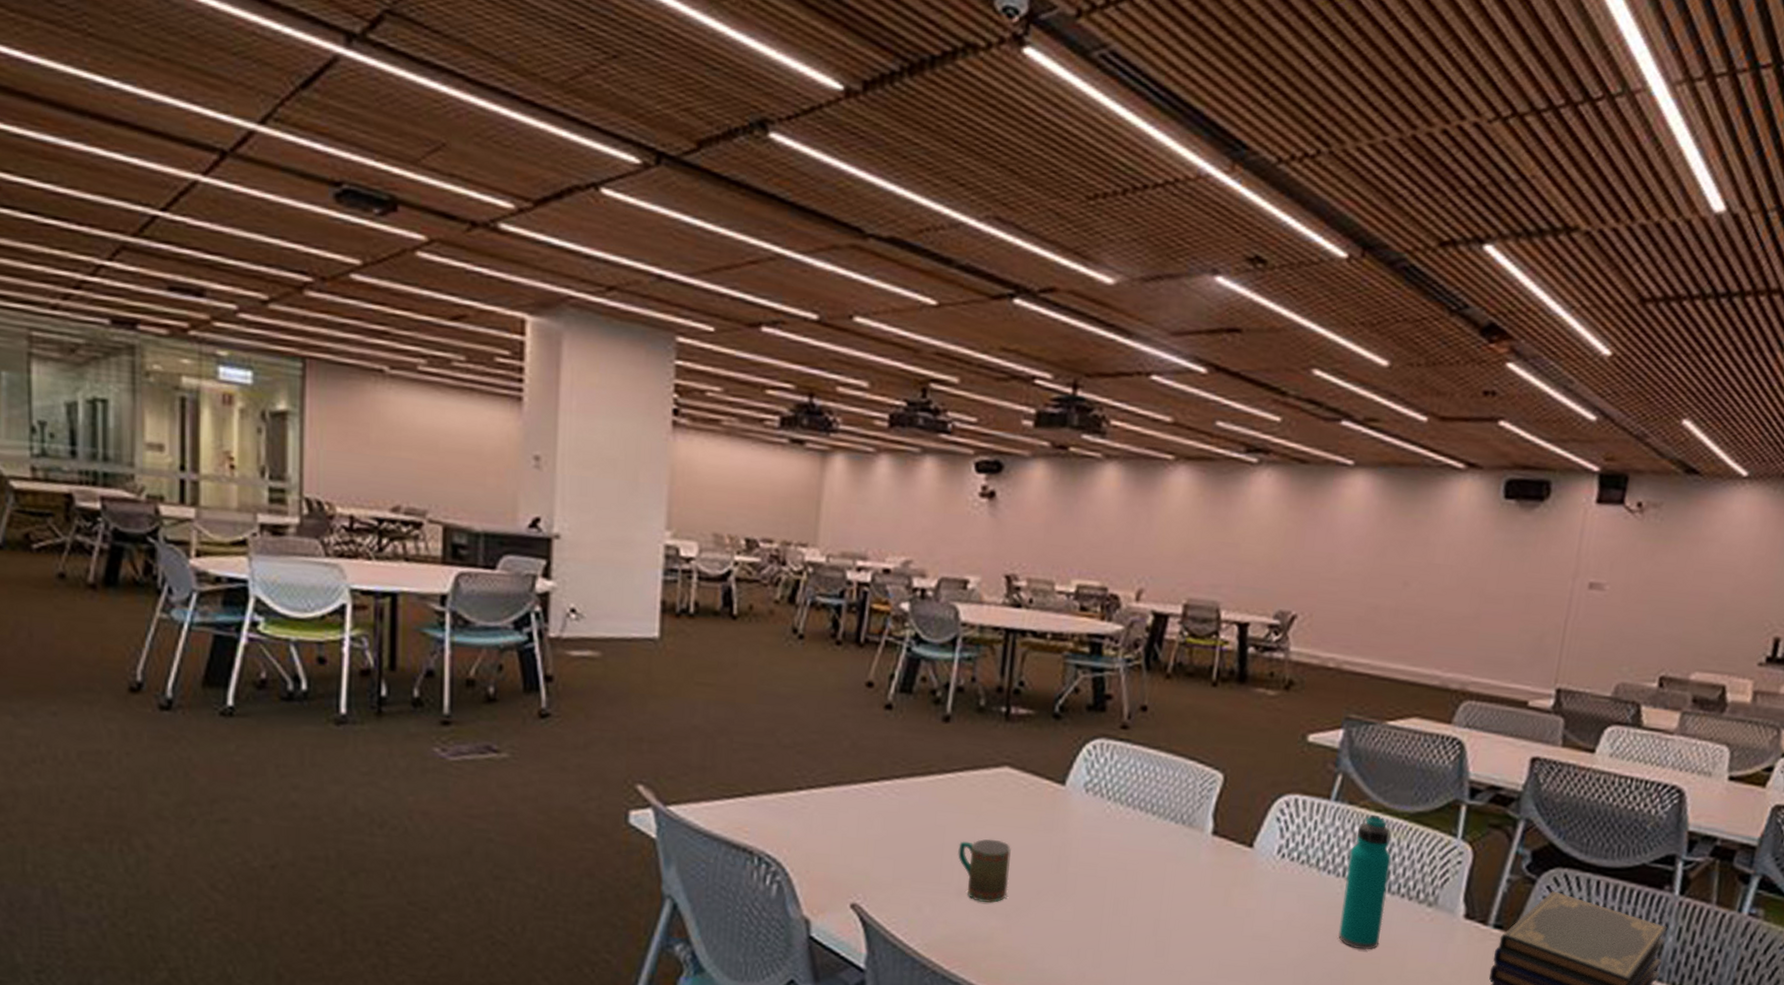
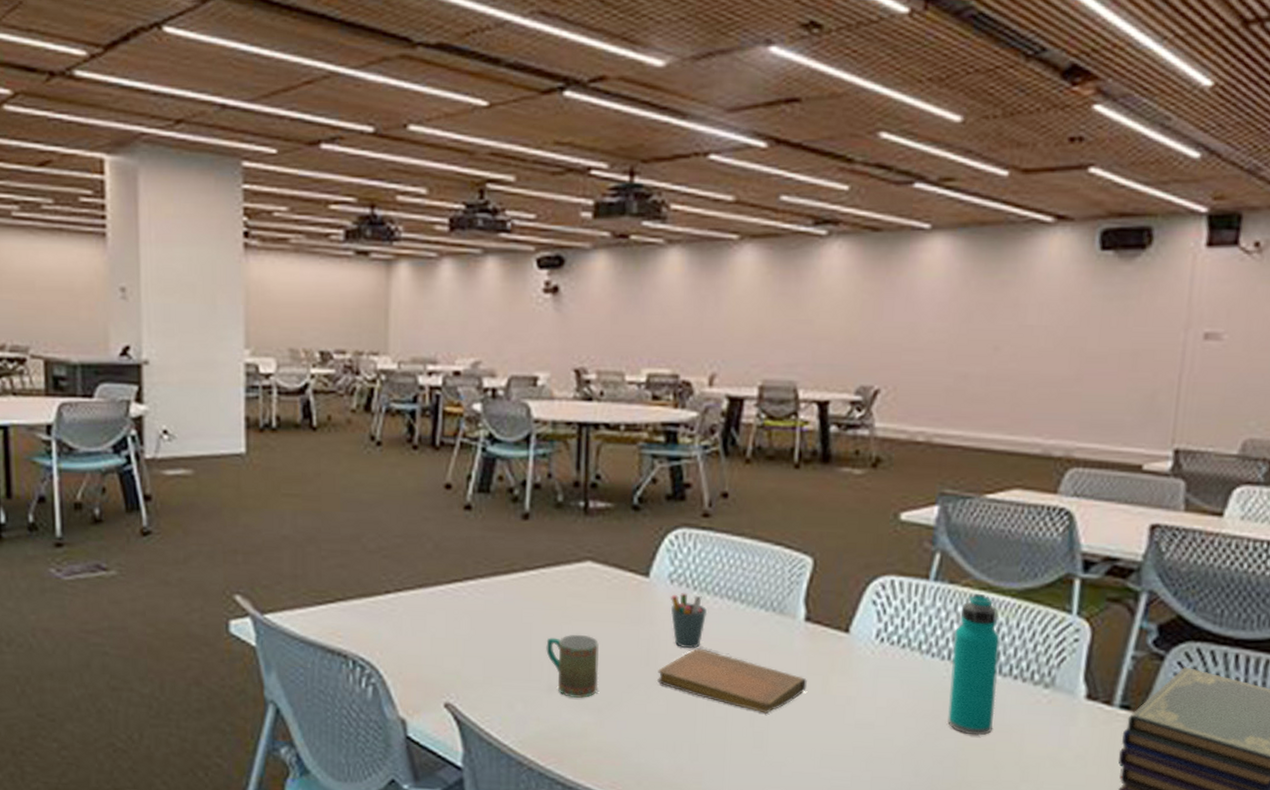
notebook: none [1066,857,1210,923] -> present [657,648,807,714]
pen holder: none [1084,801,1120,858] -> present [670,592,708,649]

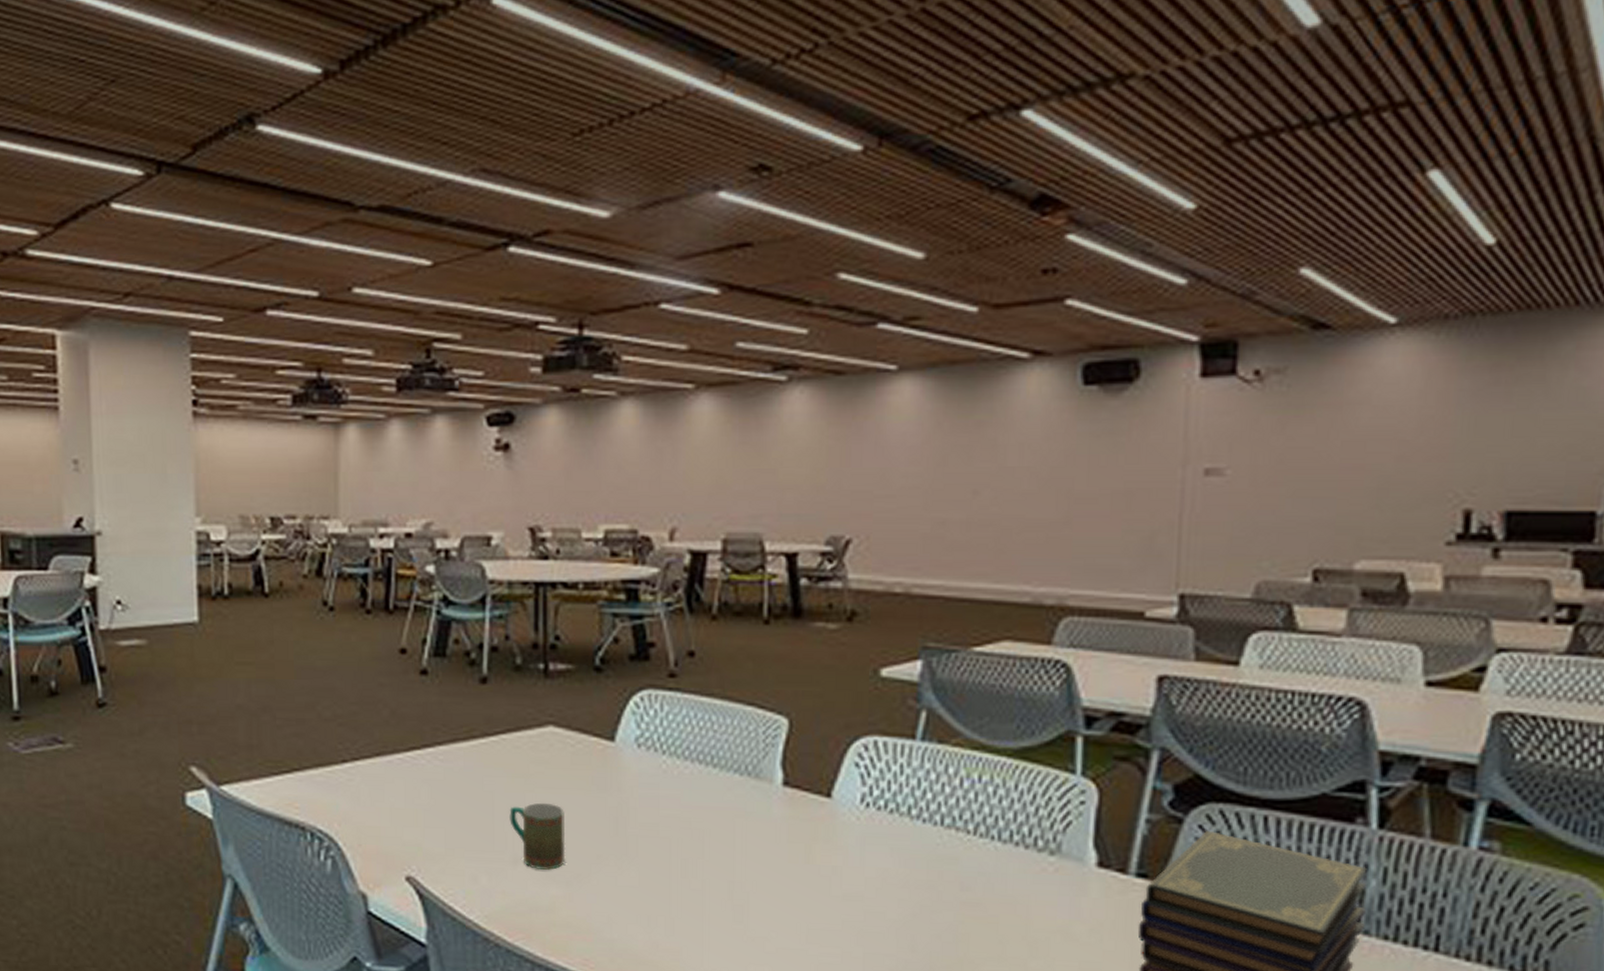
notebook: present [657,648,807,714] -> none [628,816,788,885]
pen holder: present [670,592,708,649] -> none [637,756,678,817]
water bottle: present [947,594,1000,736] -> none [944,754,997,908]

